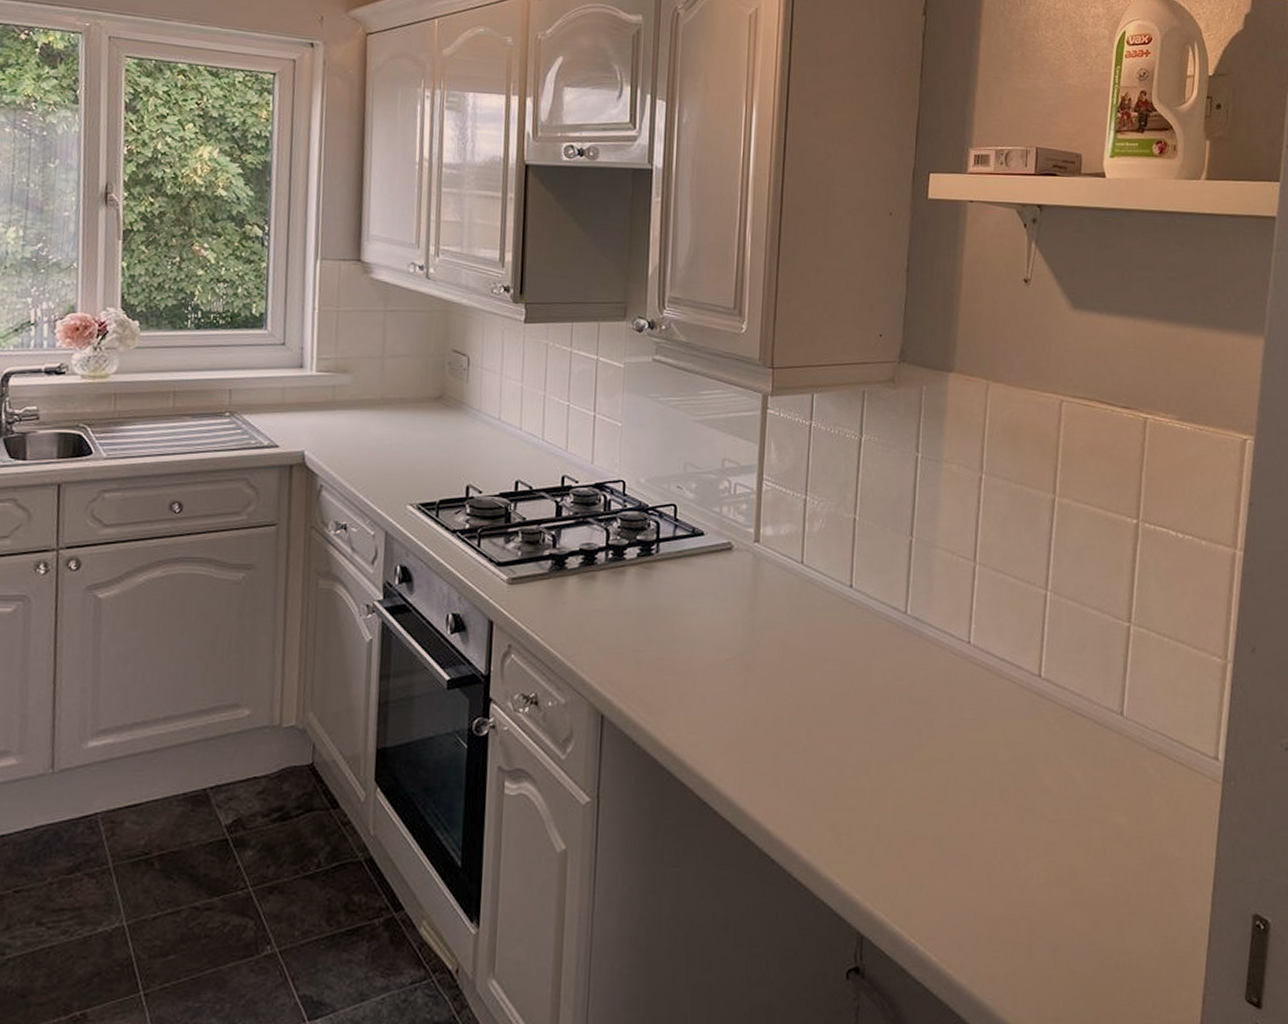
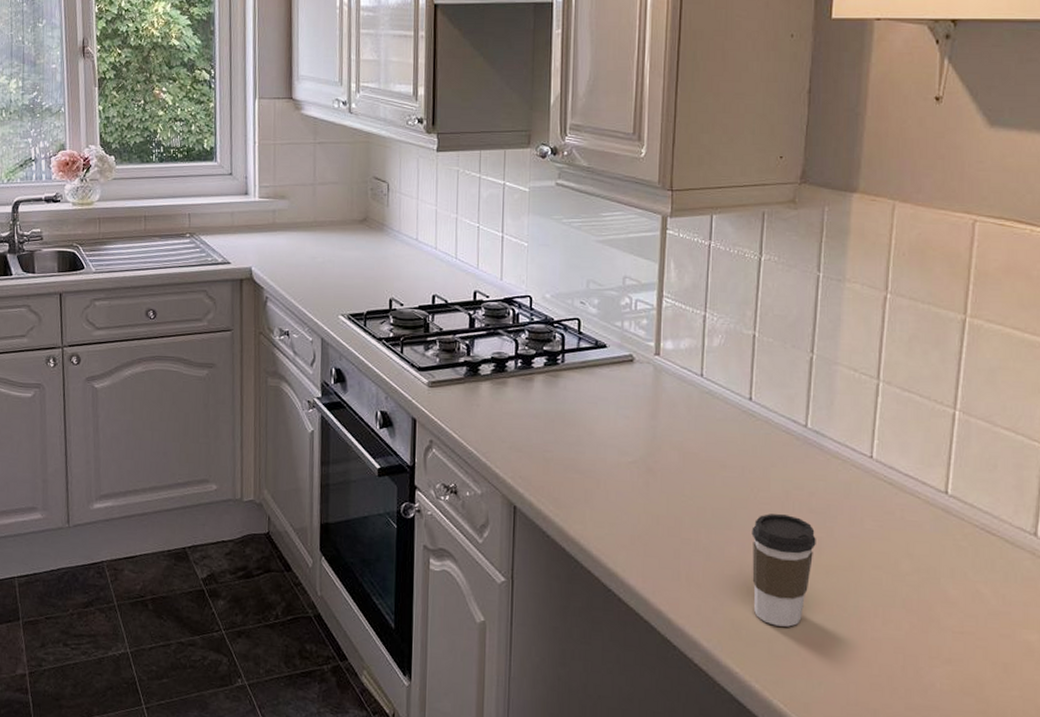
coffee cup: none [852,708,916,829] -> present [751,514,816,627]

